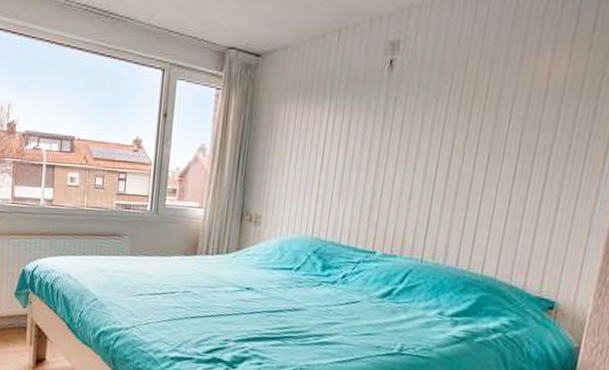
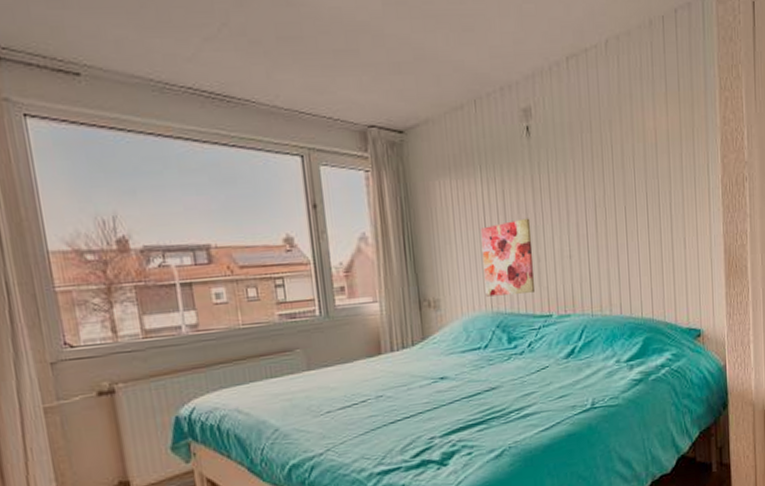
wall art: none [308,151,373,226] -> present [480,218,536,297]

